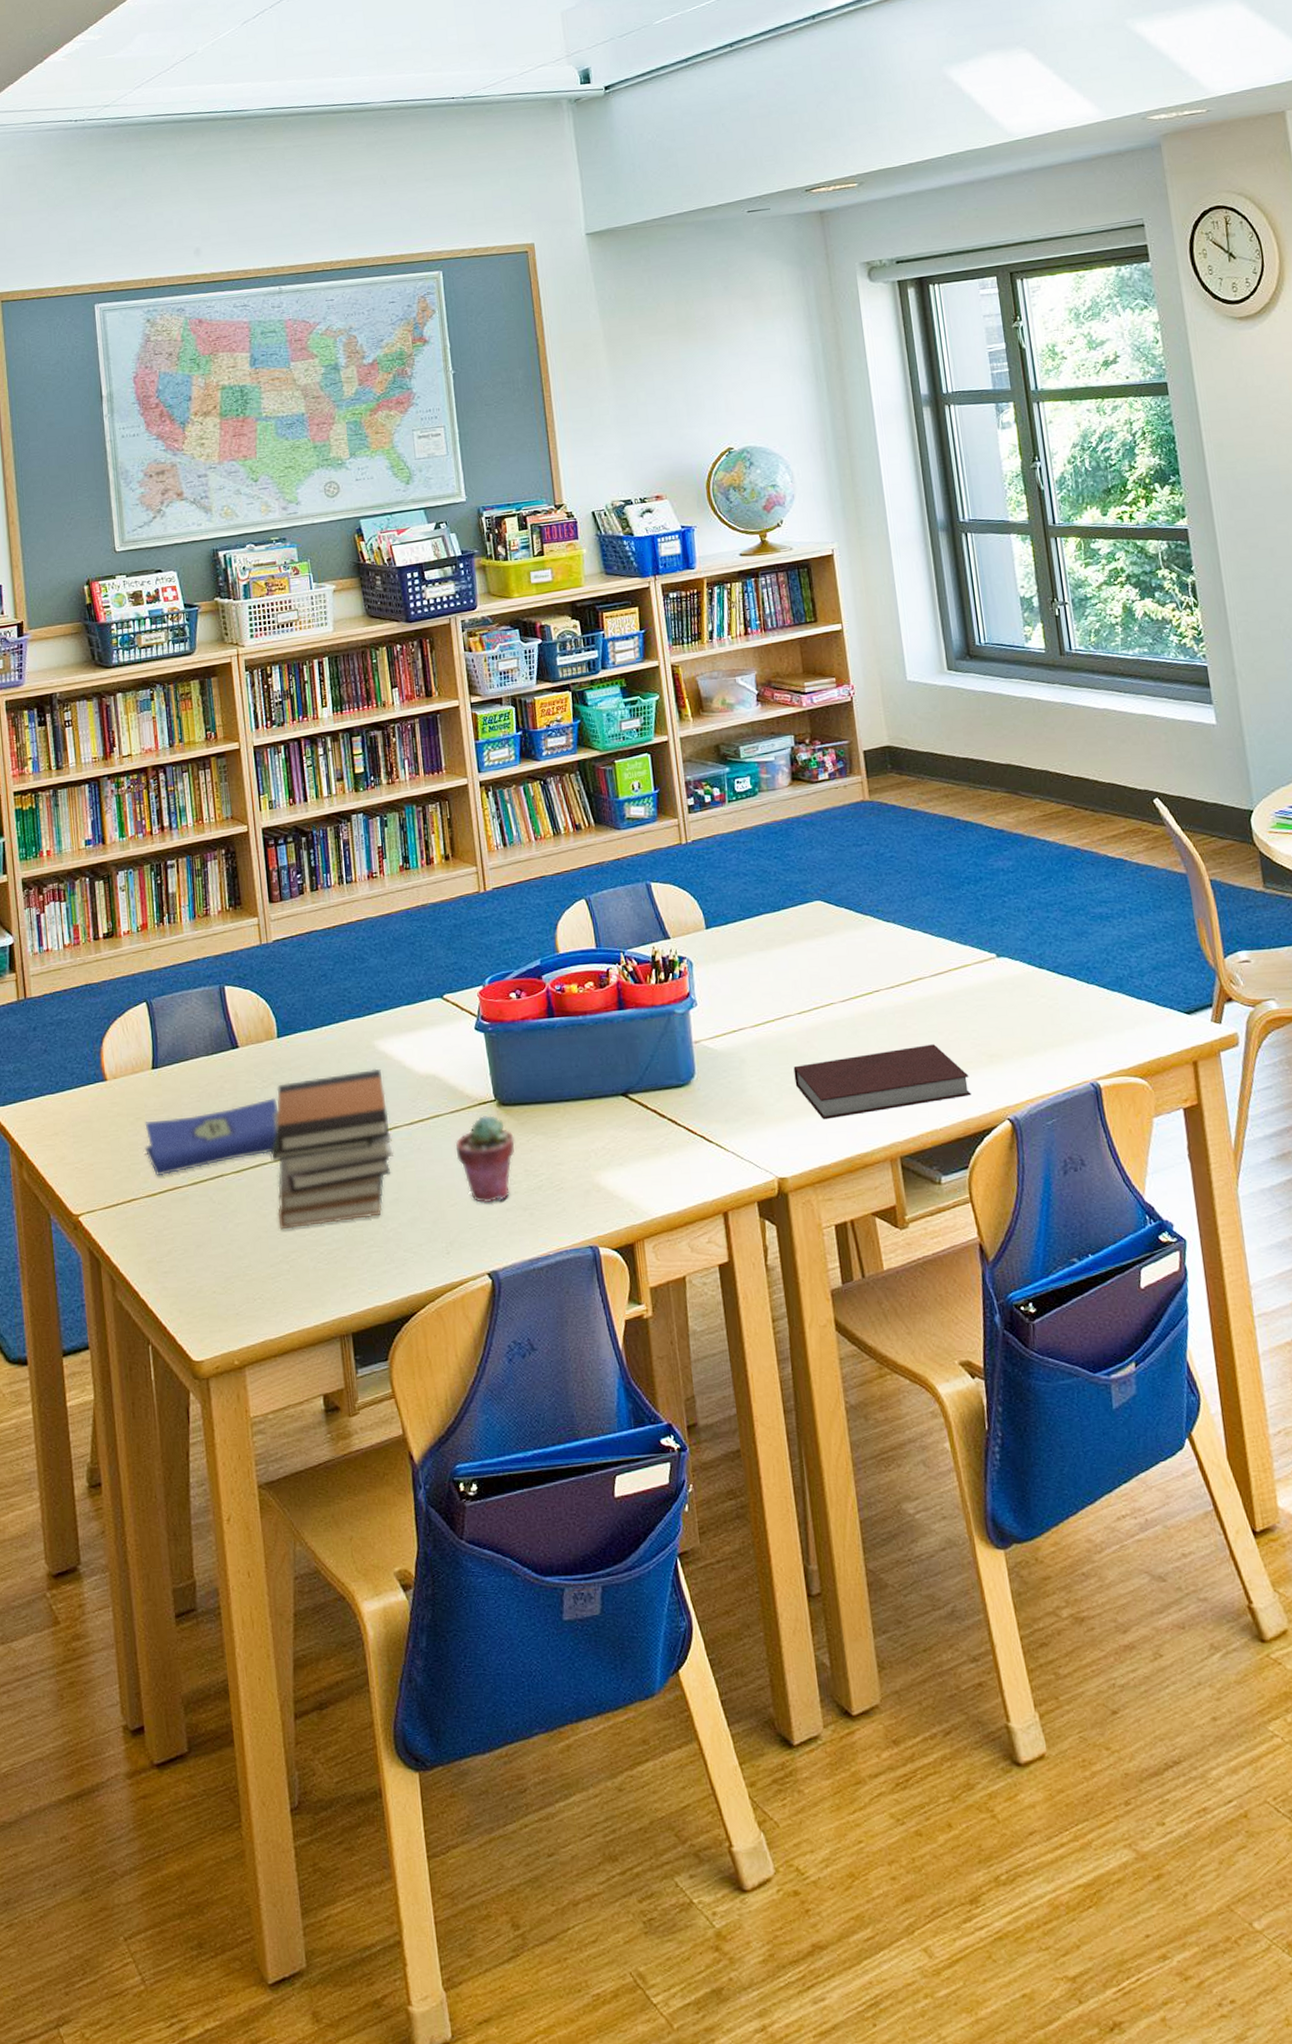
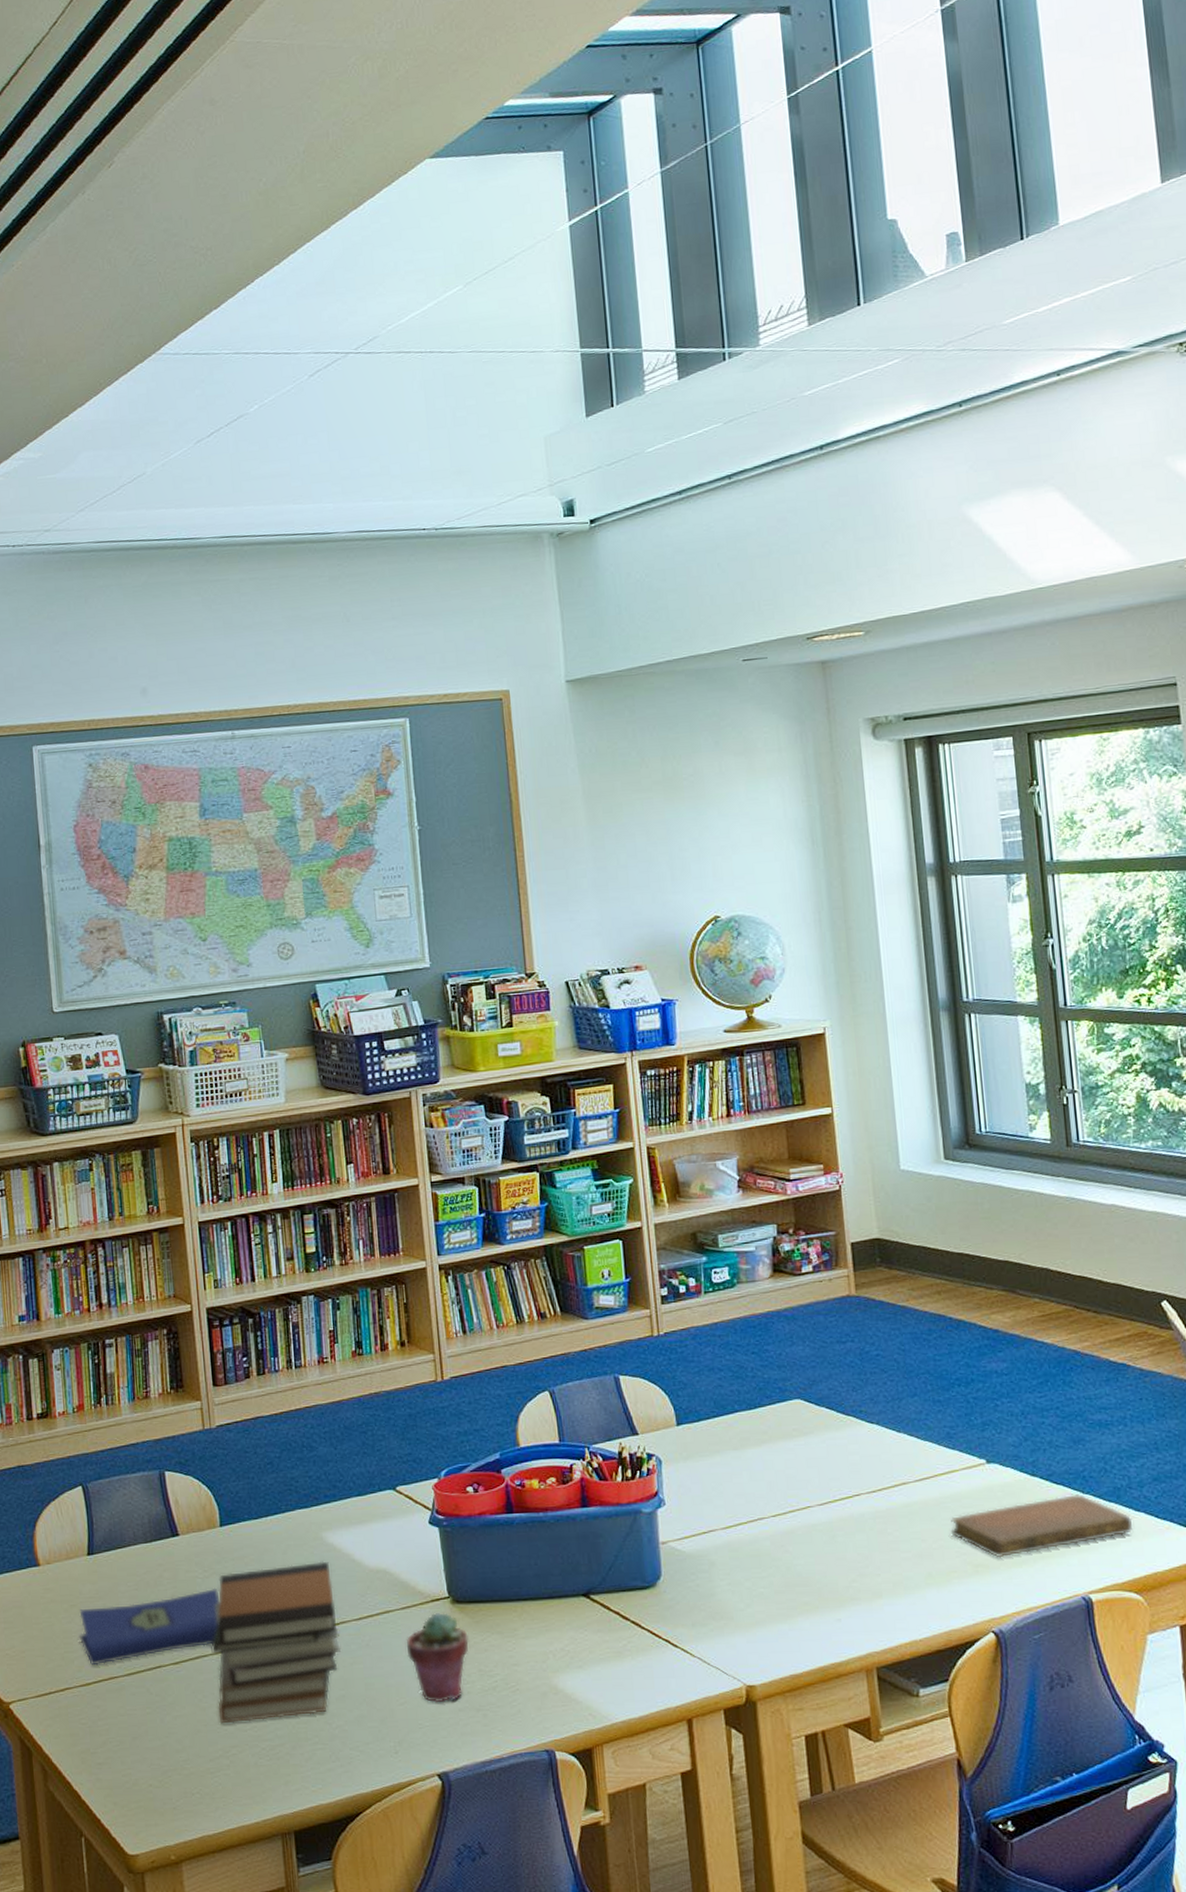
notebook: present [793,1044,972,1120] -> none [766,1552,955,1627]
notebook: none [965,985,1136,1048] -> present [950,1494,1133,1558]

